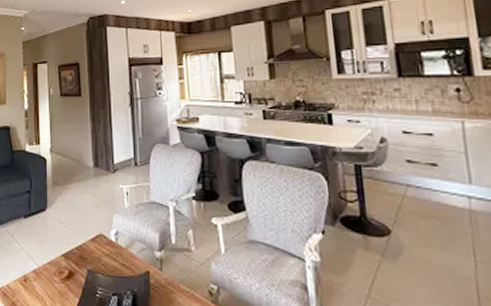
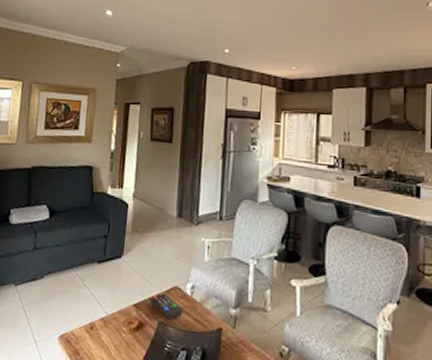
remote control: none [78,241,109,267] -> present [150,293,183,320]

